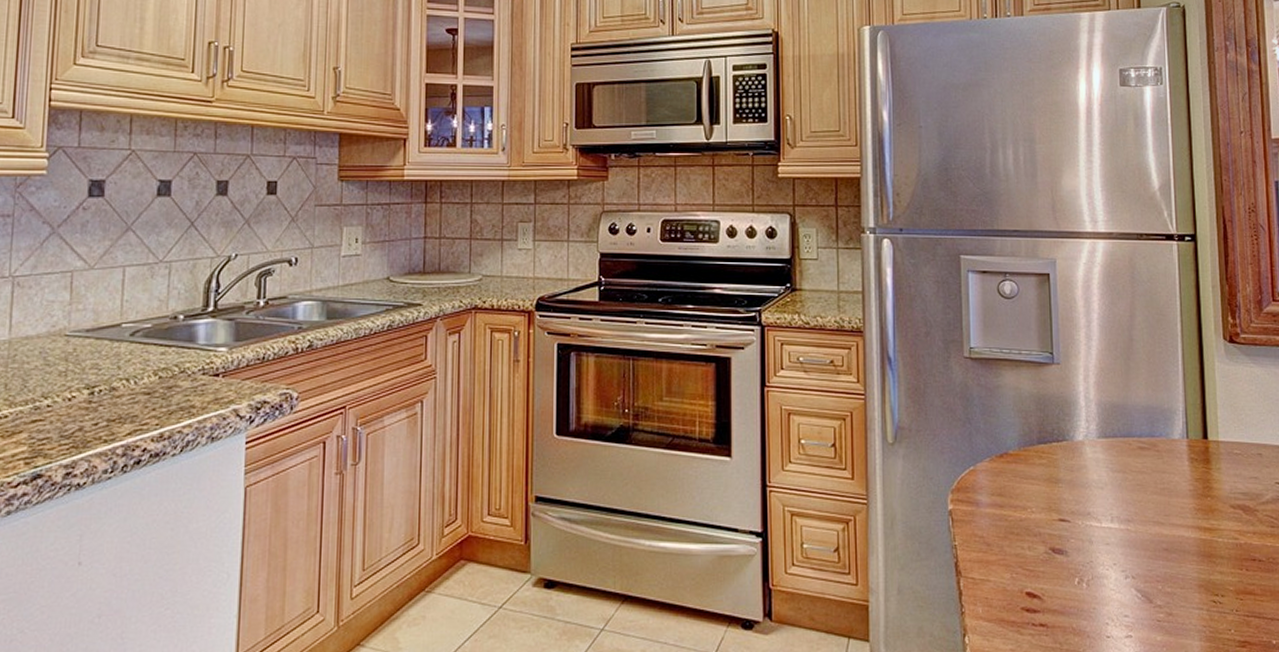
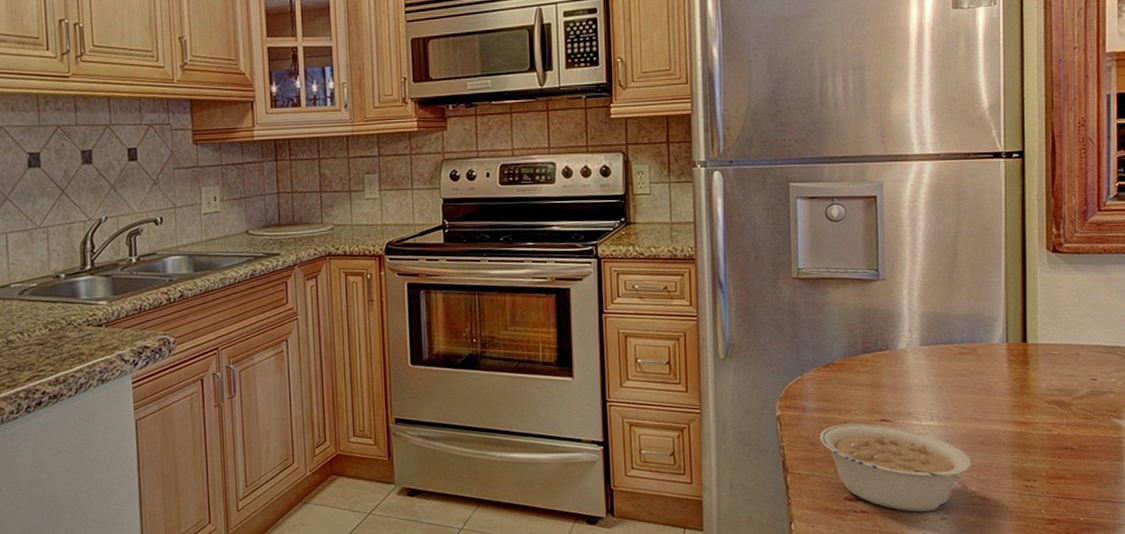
legume: none [994,522,1156,628] -> present [819,423,972,512]

